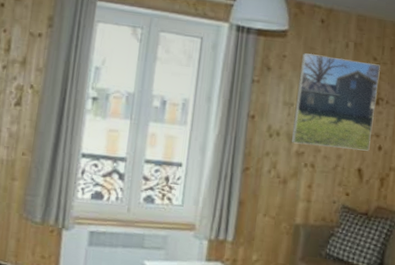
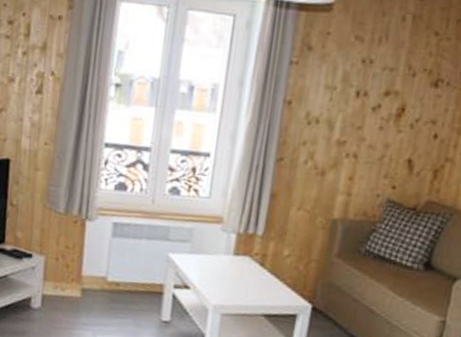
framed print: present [291,53,380,151] -> none [331,29,443,140]

